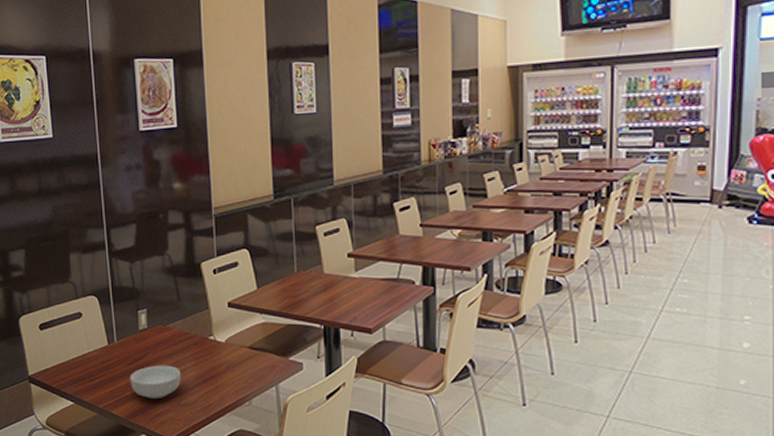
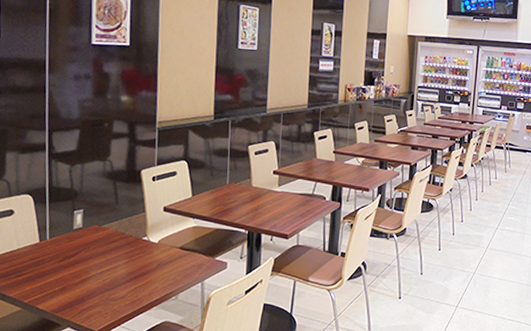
cereal bowl: present [130,365,181,400] -> none [59,262,112,295]

